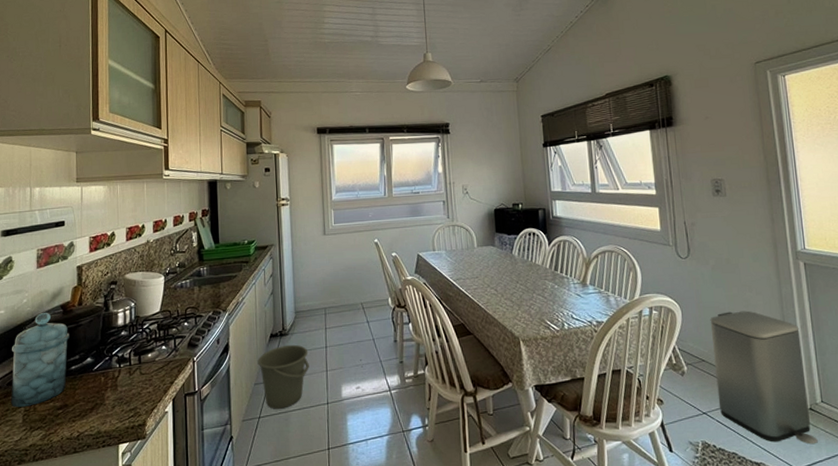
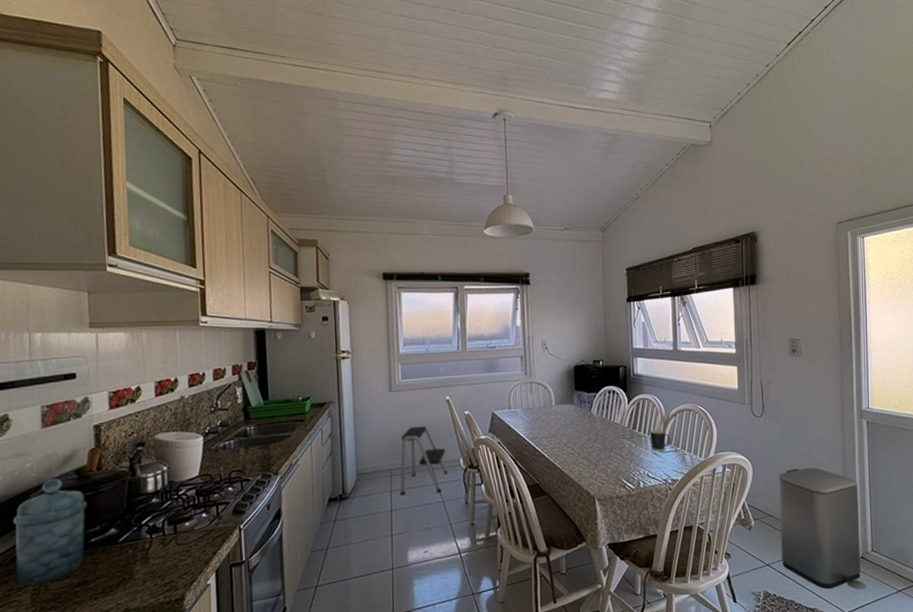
bucket: present [257,344,309,409] -> none [314,508,373,577]
step stool: none [334,267,378,333] -> present [400,426,448,496]
mug: none [571,271,594,293] -> present [649,429,670,452]

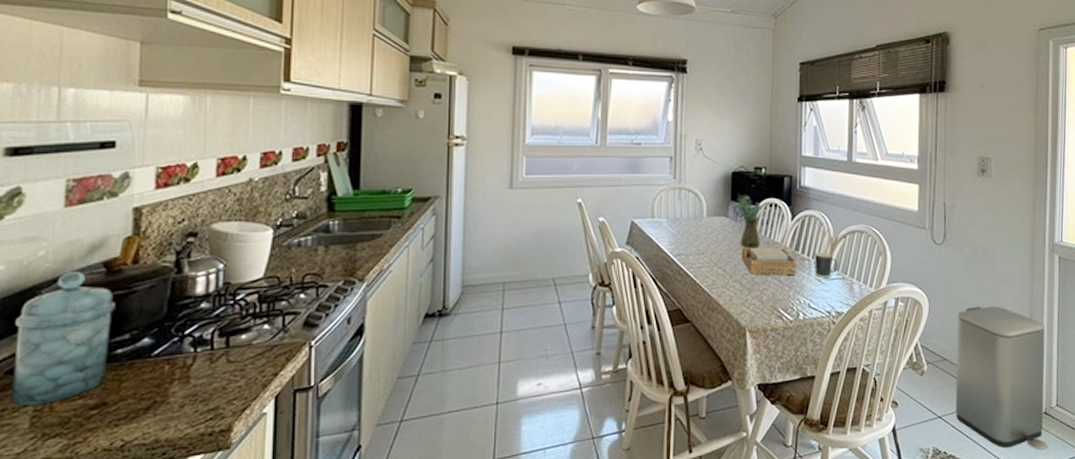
step stool: present [400,426,448,496] -> none [514,233,573,315]
vase: none [580,384,603,431] -> present [737,194,761,250]
napkin holder: none [586,427,635,452] -> present [741,247,796,276]

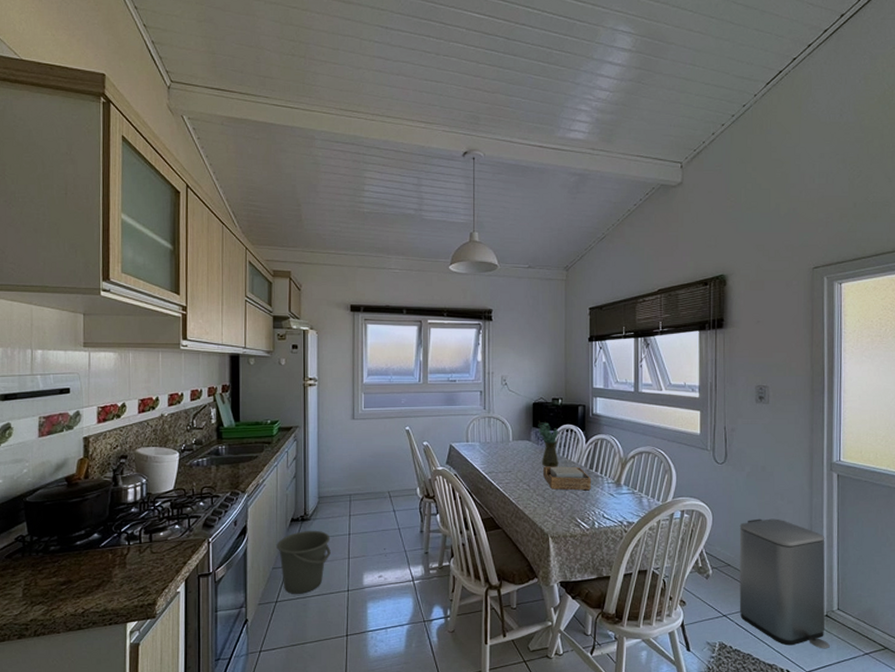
canister: present [9,271,117,406] -> none [9,484,76,581]
bucket: none [404,328,477,410] -> present [276,530,331,594]
mug: present [814,252,838,278] -> none [606,471,628,493]

